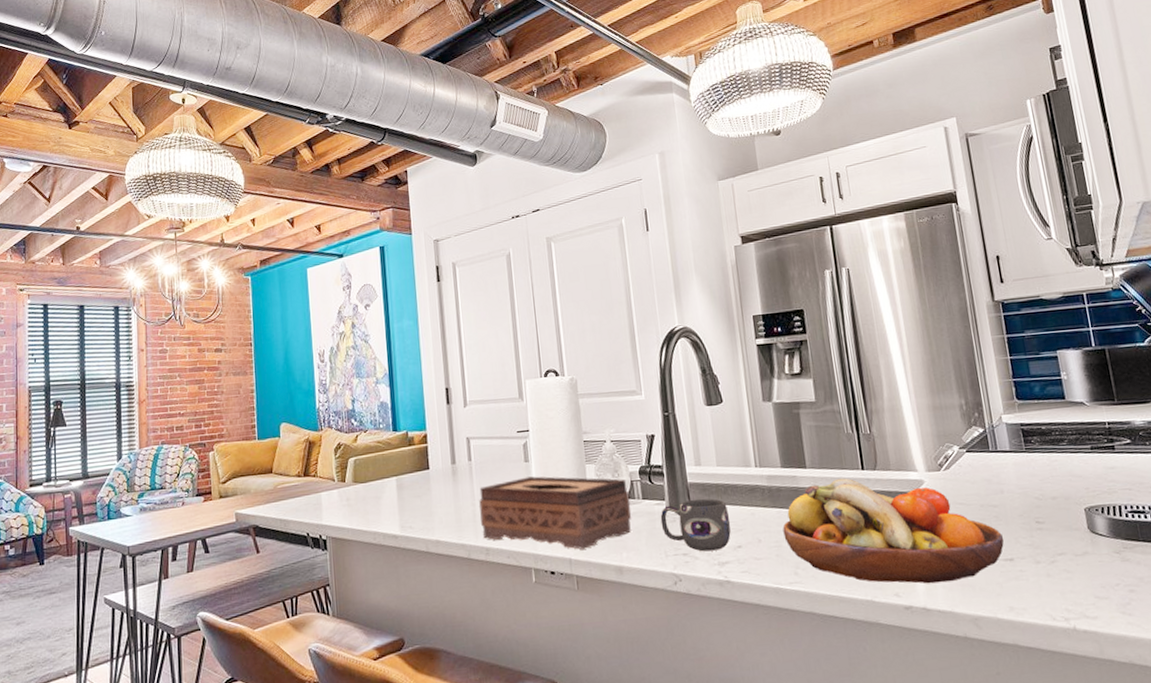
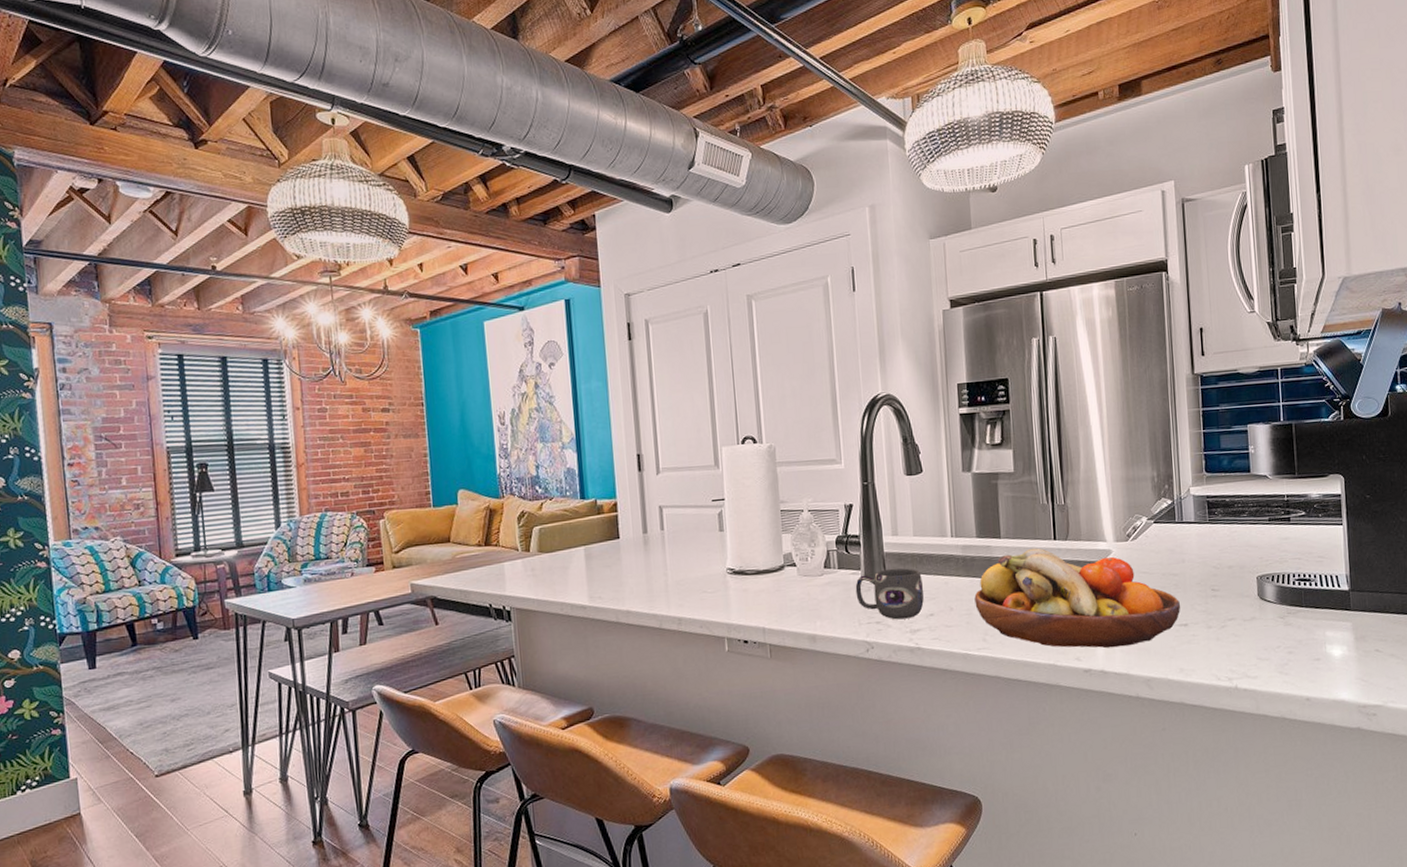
tissue box: present [479,476,632,550] -> none [672,546,827,619]

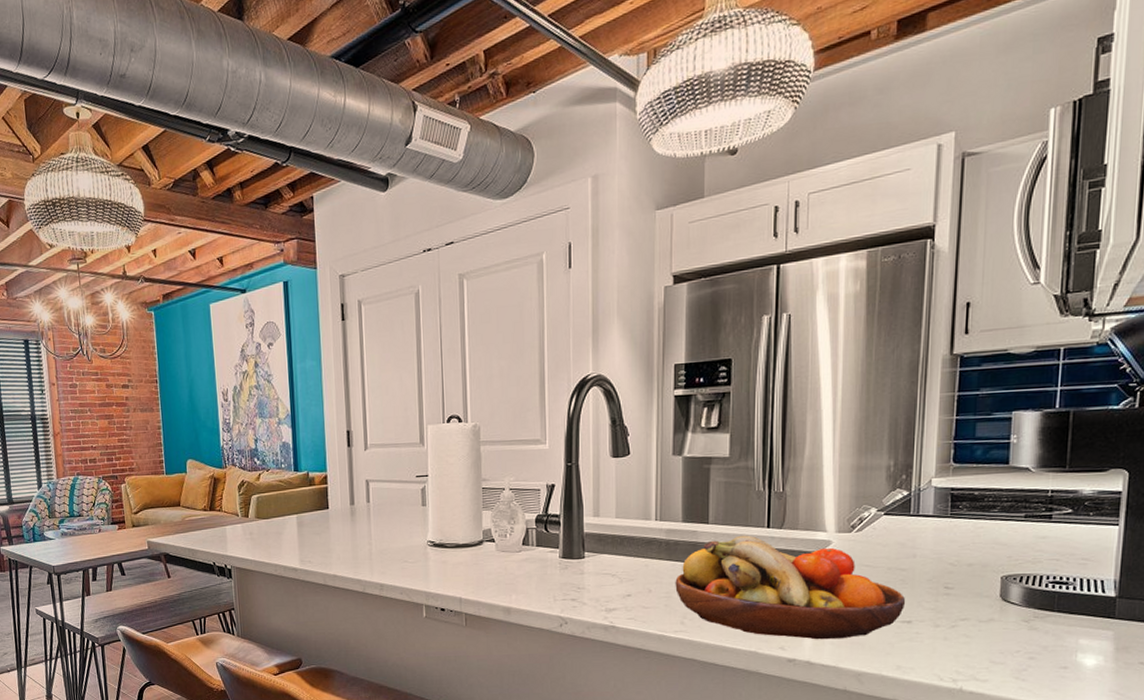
mug: present [855,568,924,620] -> none [552,548,623,598]

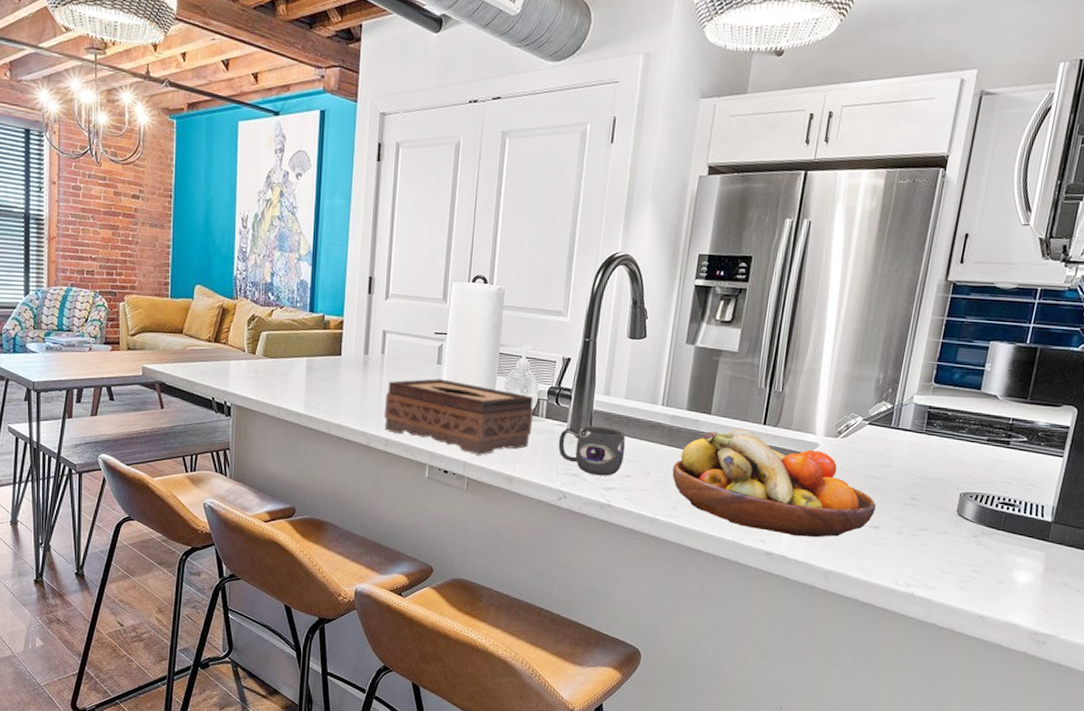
tissue box: none [376,520,524,590] -> present [385,378,534,455]
mug: none [552,548,623,598] -> present [558,426,626,476]

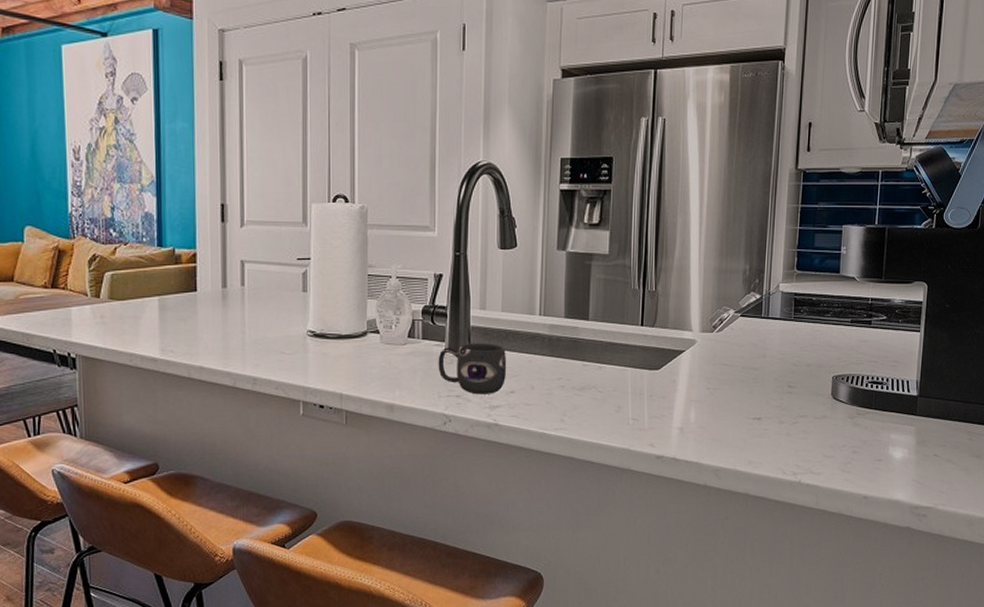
tissue box: present [385,378,534,455] -> none [250,307,409,385]
fruit bowl: present [672,429,877,538] -> none [556,332,757,437]

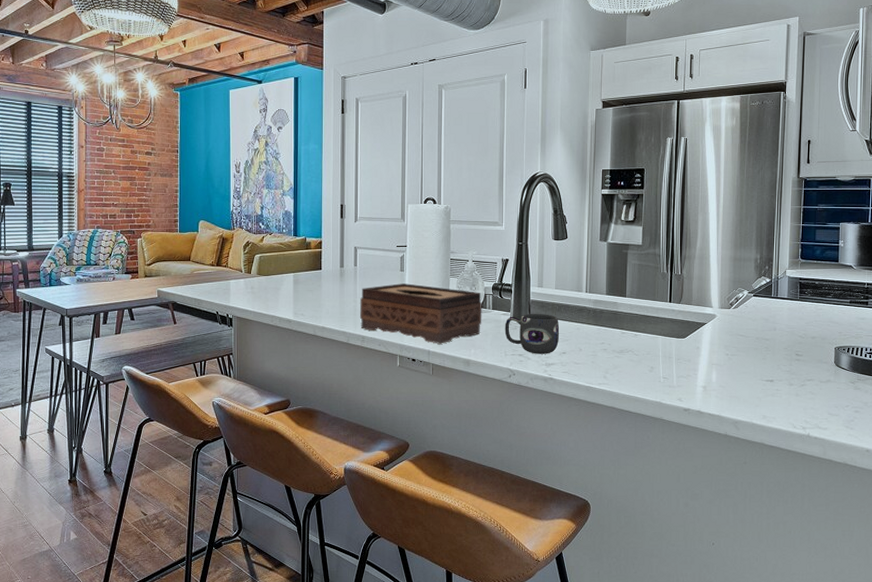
tissue box: none [250,307,409,385] -> present [360,283,482,344]

